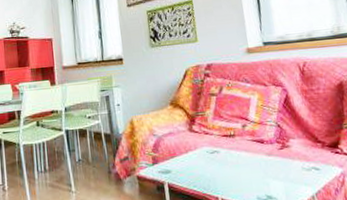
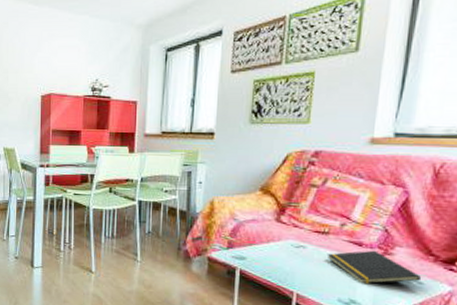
notepad: none [237,145,318,178] -> present [327,250,422,284]

